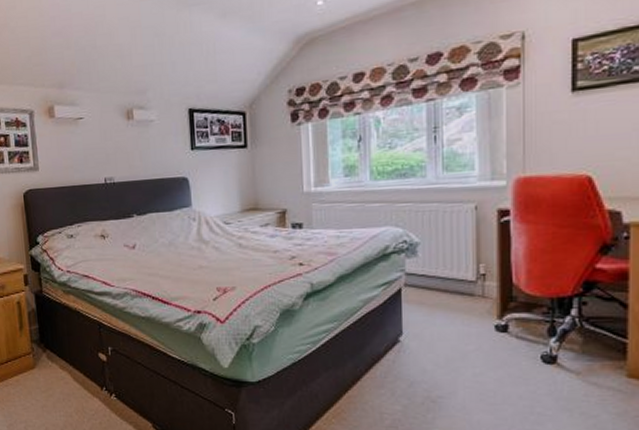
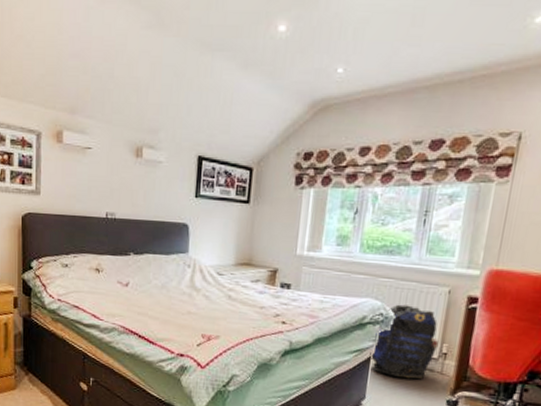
backpack: none [399,228,474,306] -> present [370,304,439,379]

